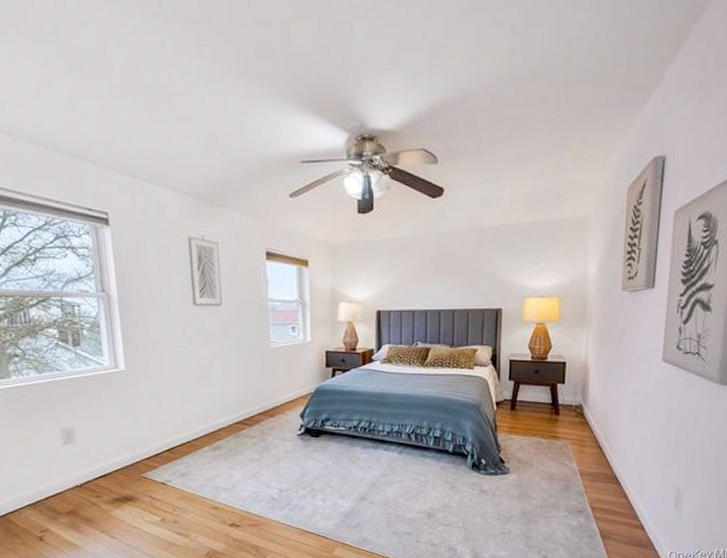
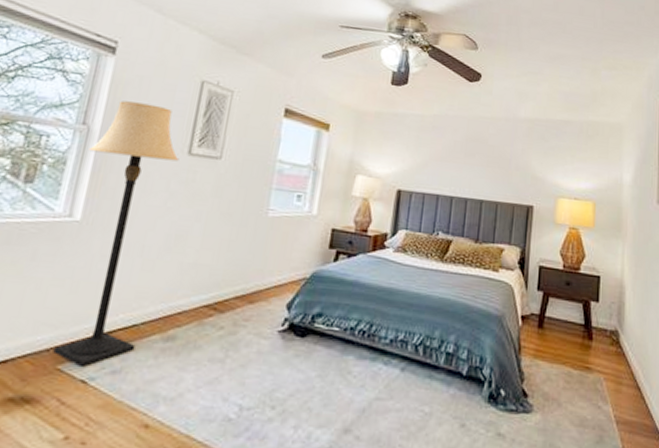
lamp: none [113,266,193,473] -> present [53,100,180,367]

